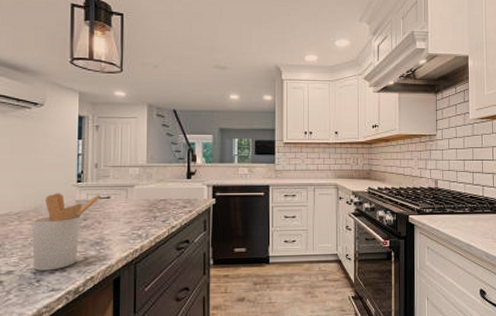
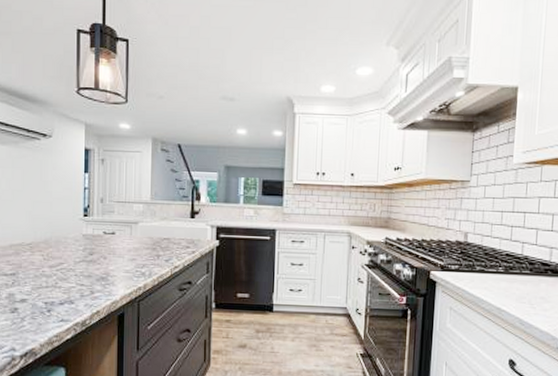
utensil holder: present [31,193,101,271] -> none [42,226,107,302]

